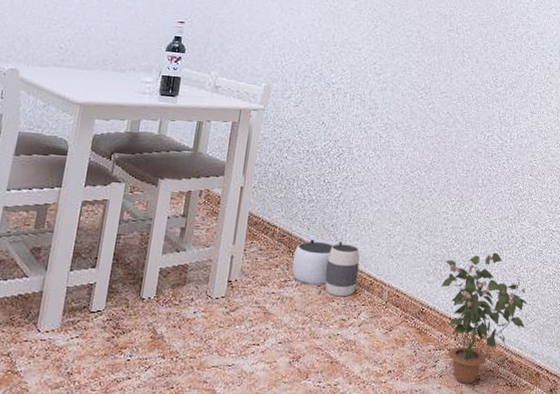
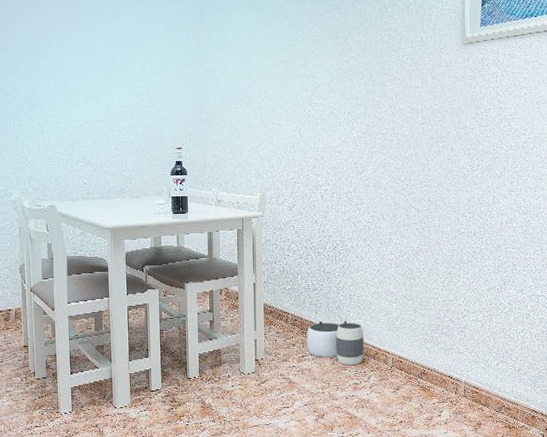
potted plant: present [441,252,528,384] -> none [439,319,520,428]

